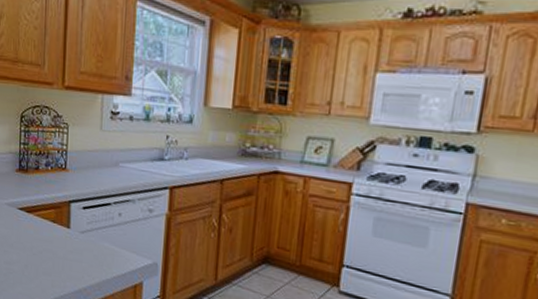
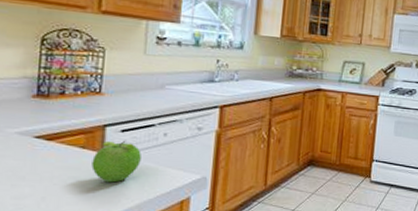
fruit: none [60,216,100,259] -> present [91,140,141,183]

